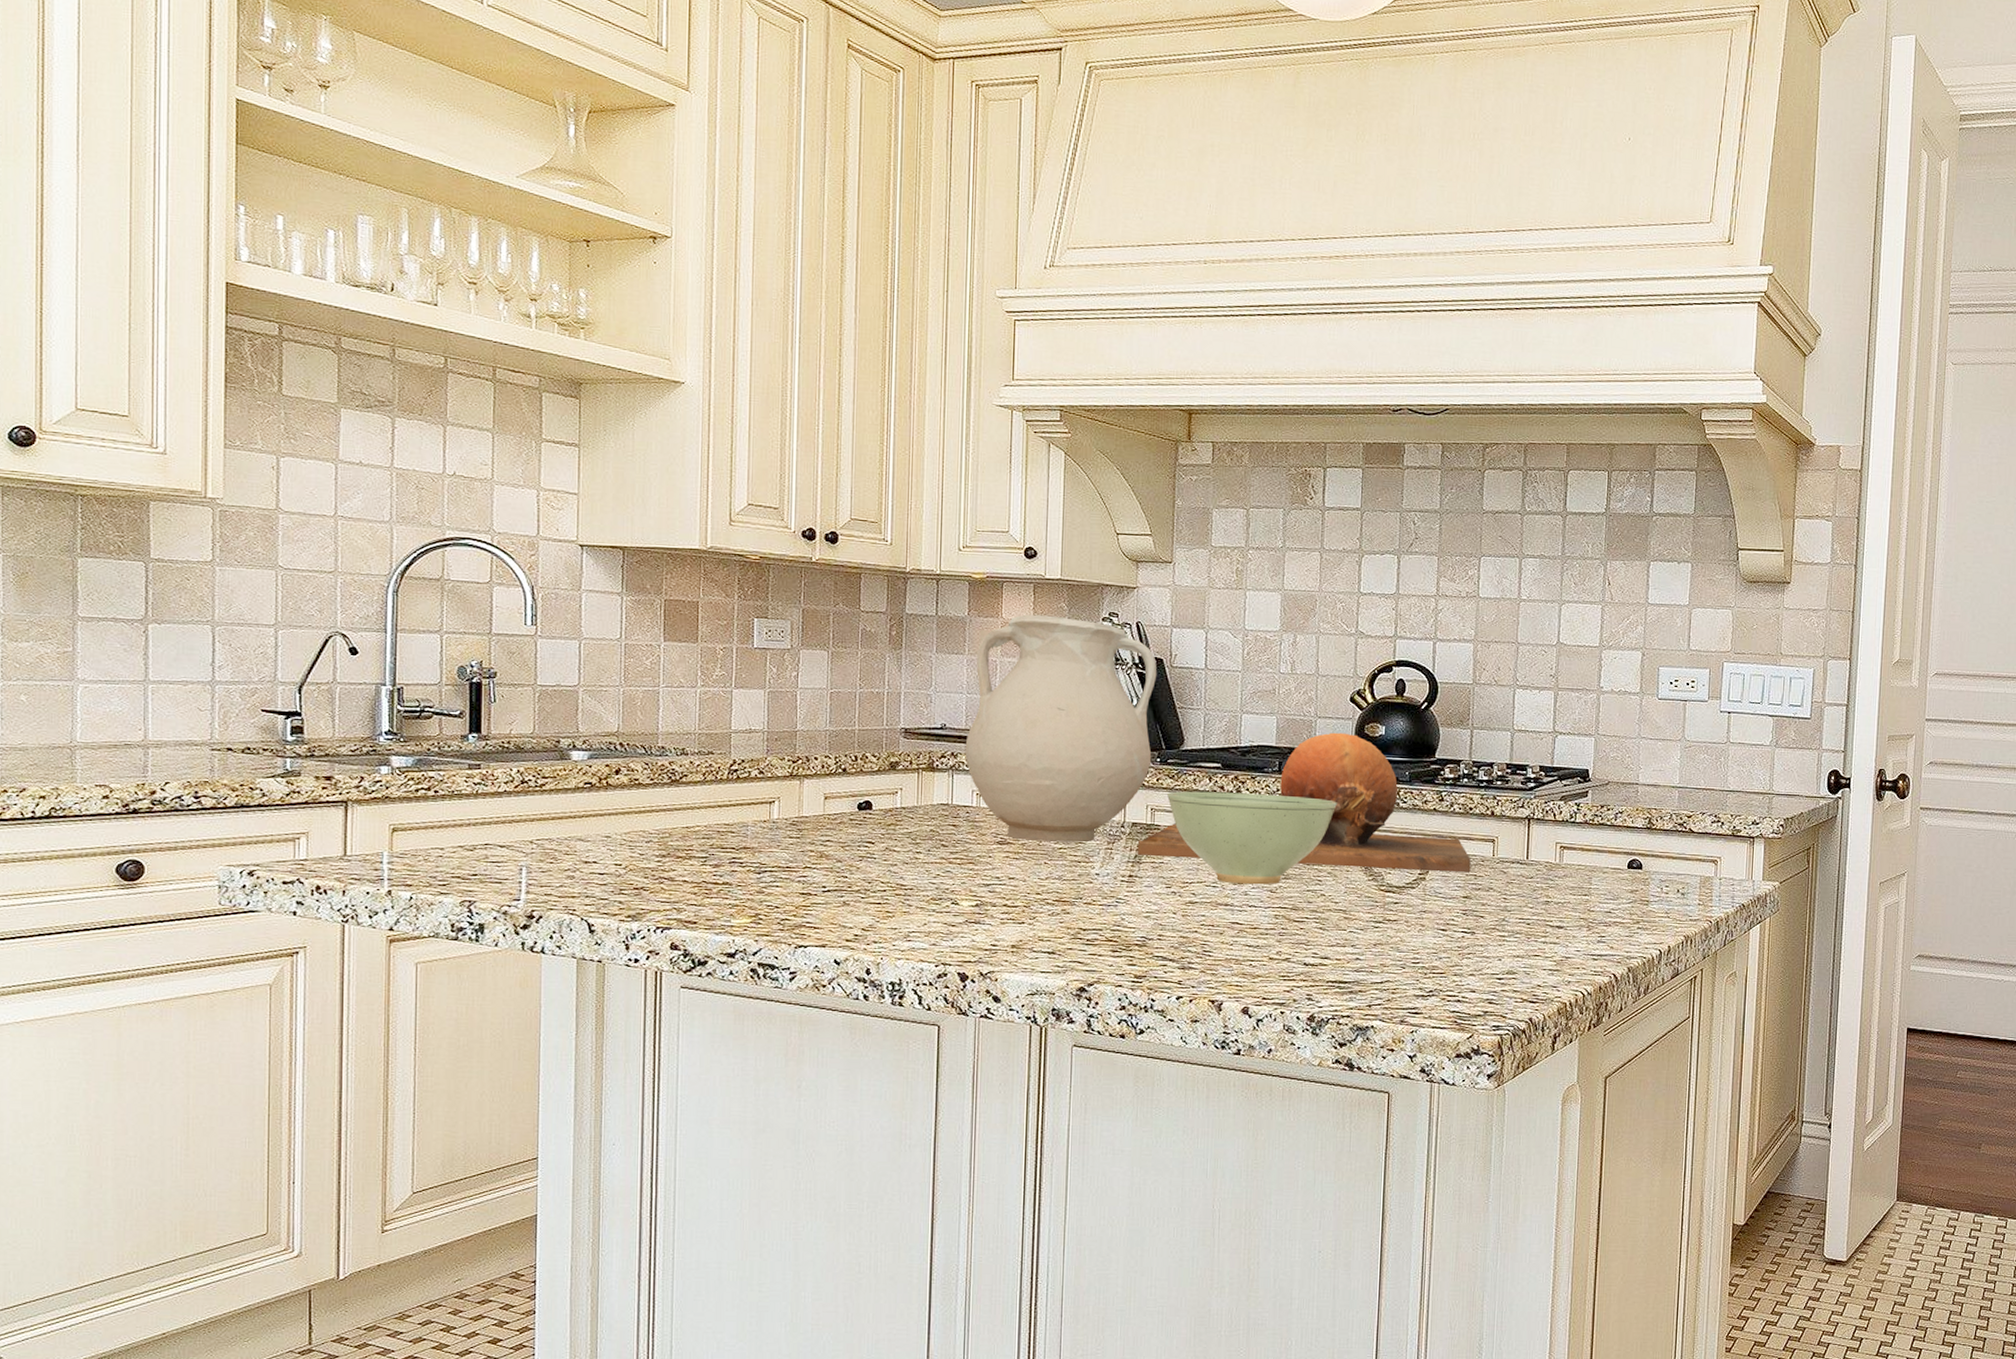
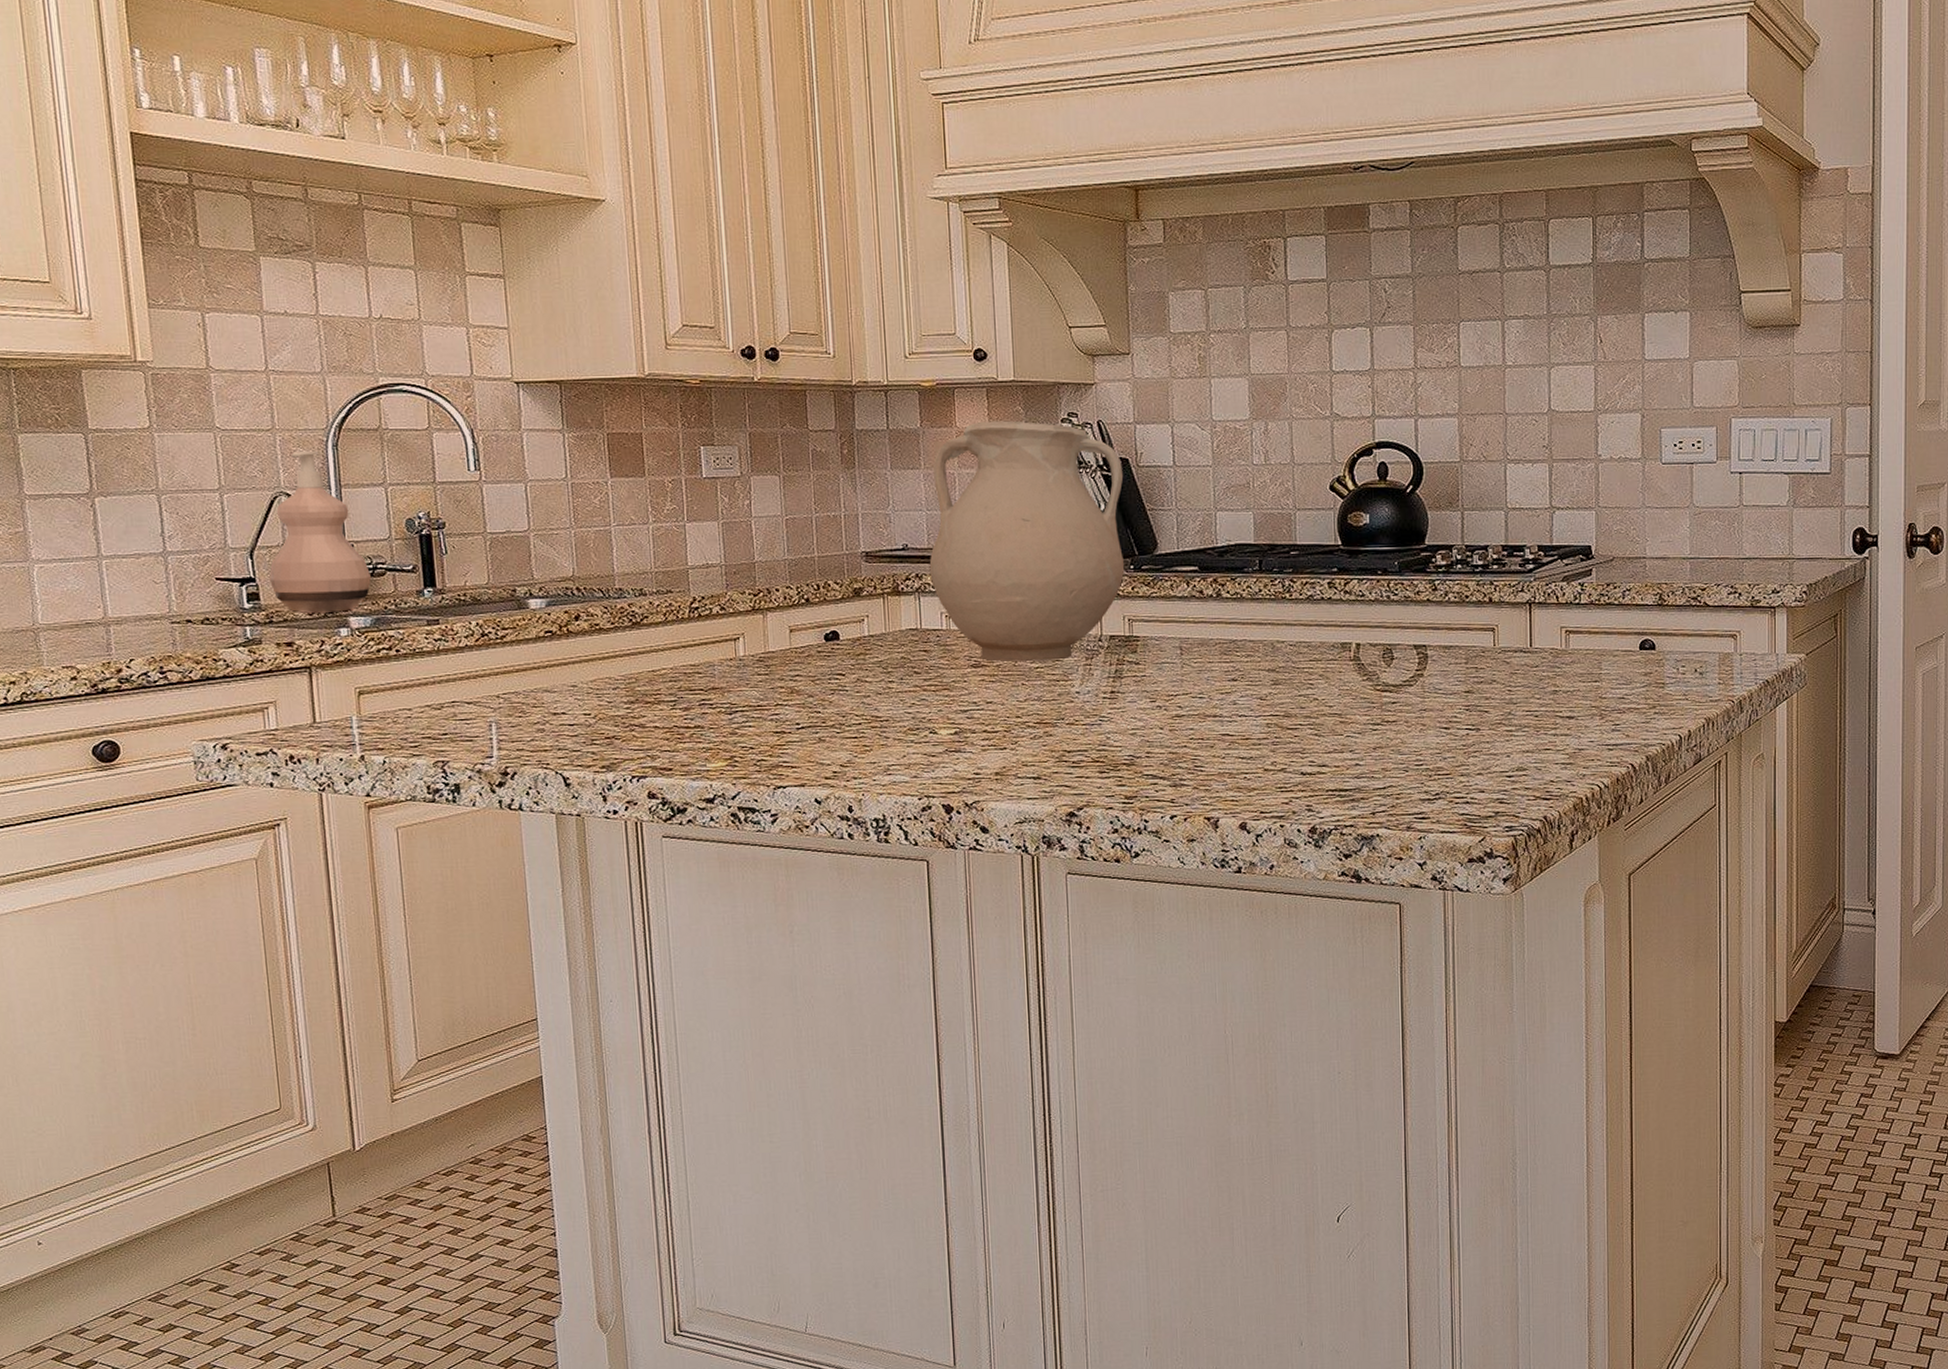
soap bottle: none [314,593,417,752] -> present [268,450,371,614]
chopping board: present [1137,732,1471,873] -> none [1117,524,1471,670]
bowl: present [1167,791,1337,885] -> none [1144,595,1324,694]

